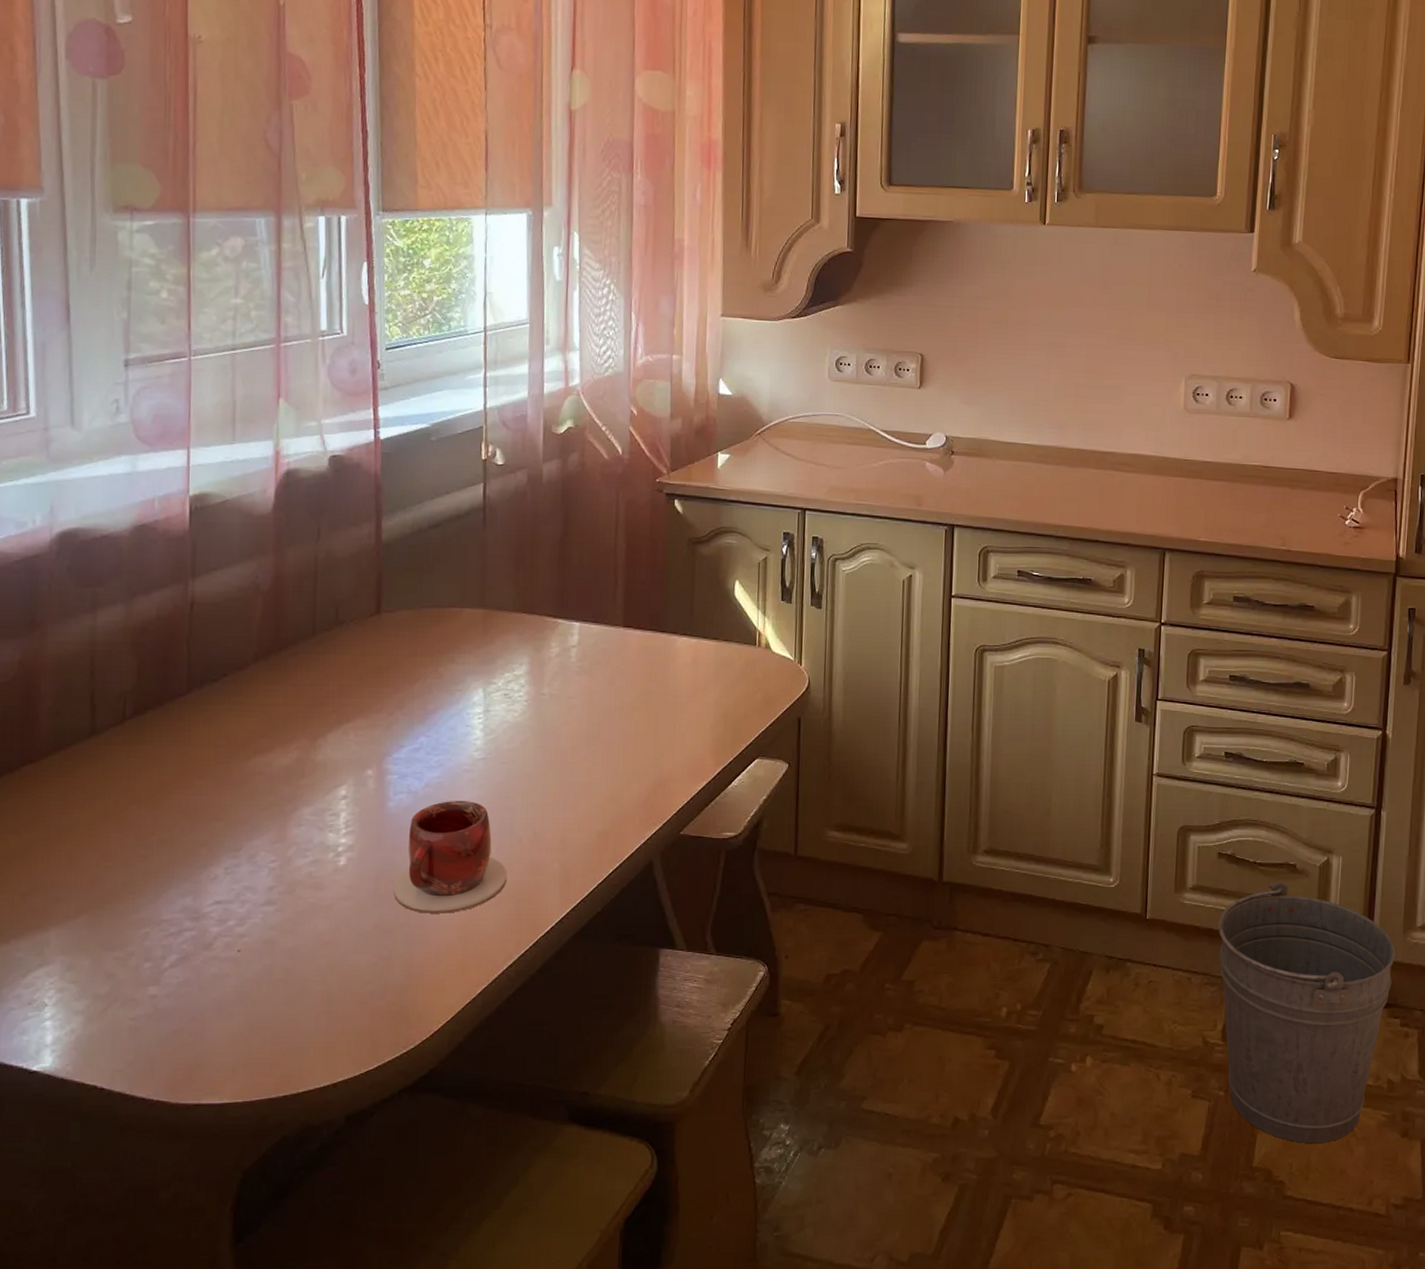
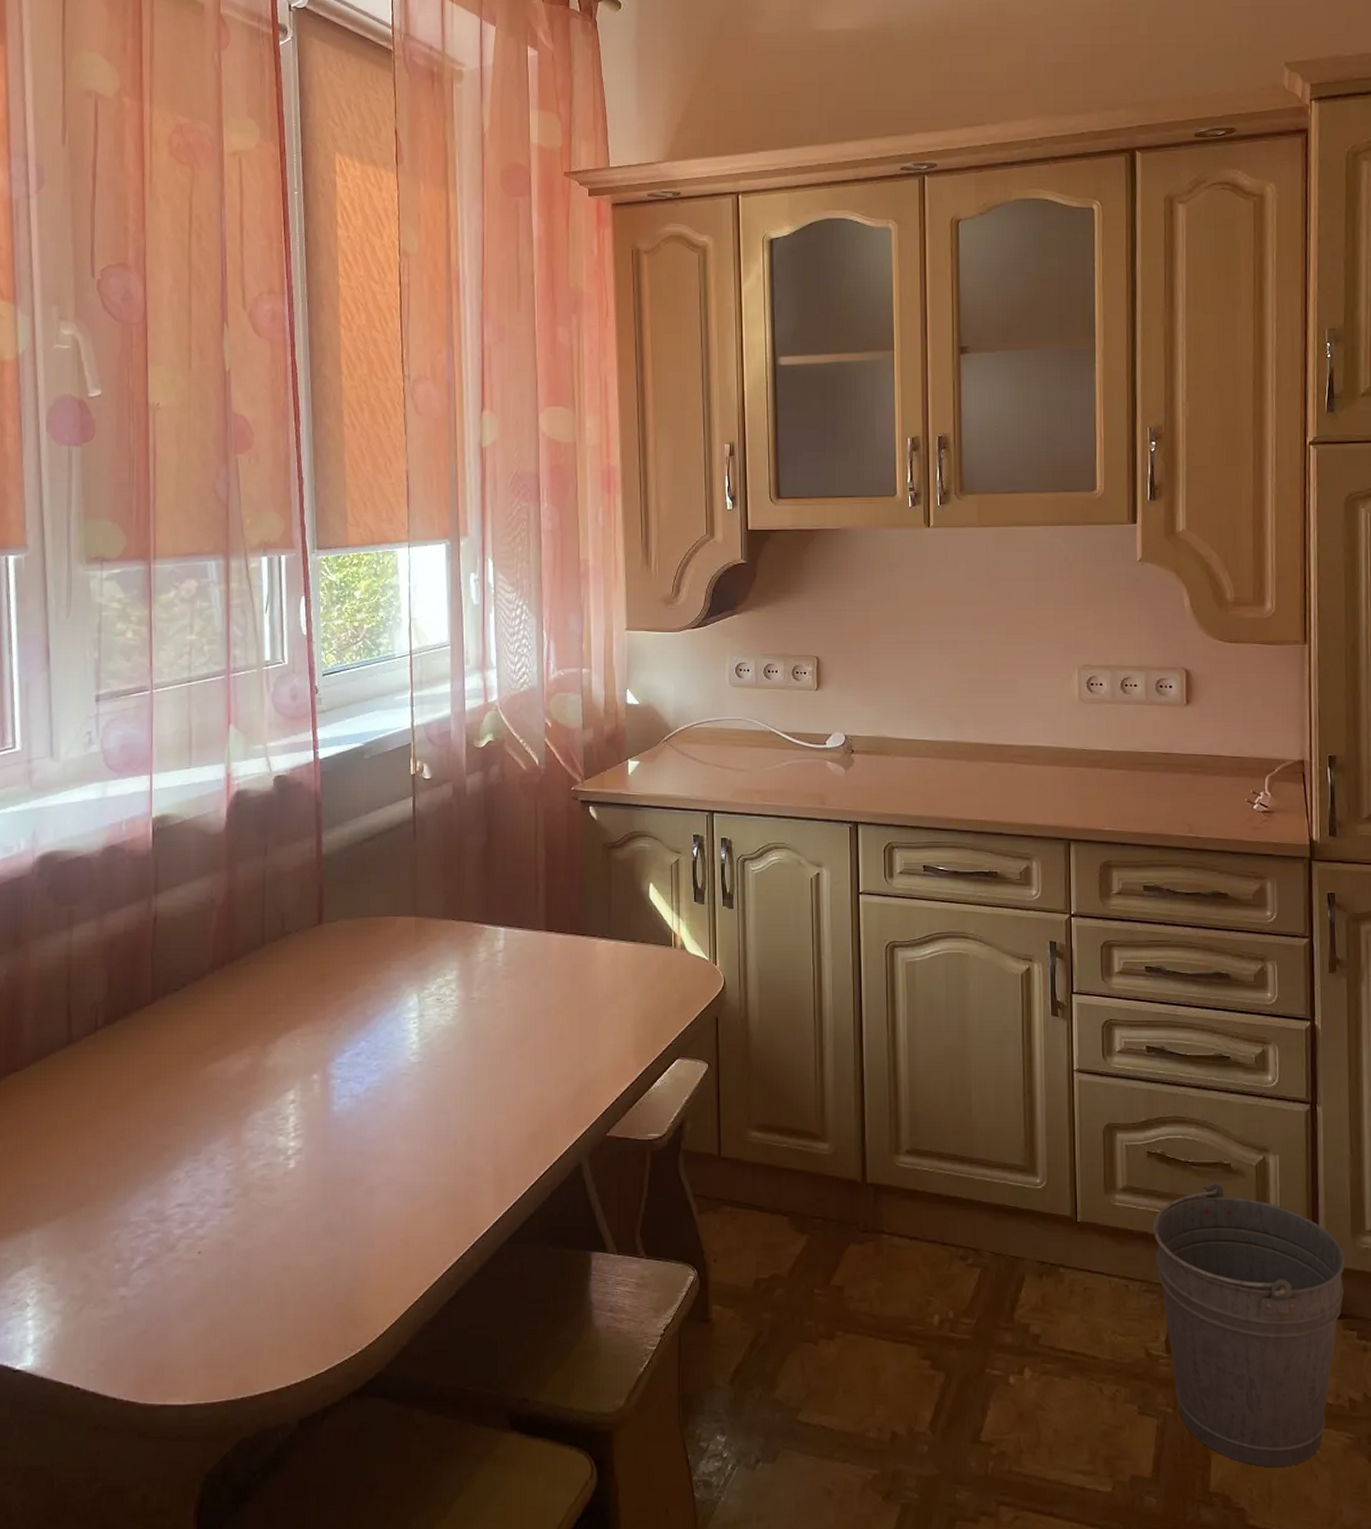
teacup: present [394,801,508,913] -> none [339,1104,445,1216]

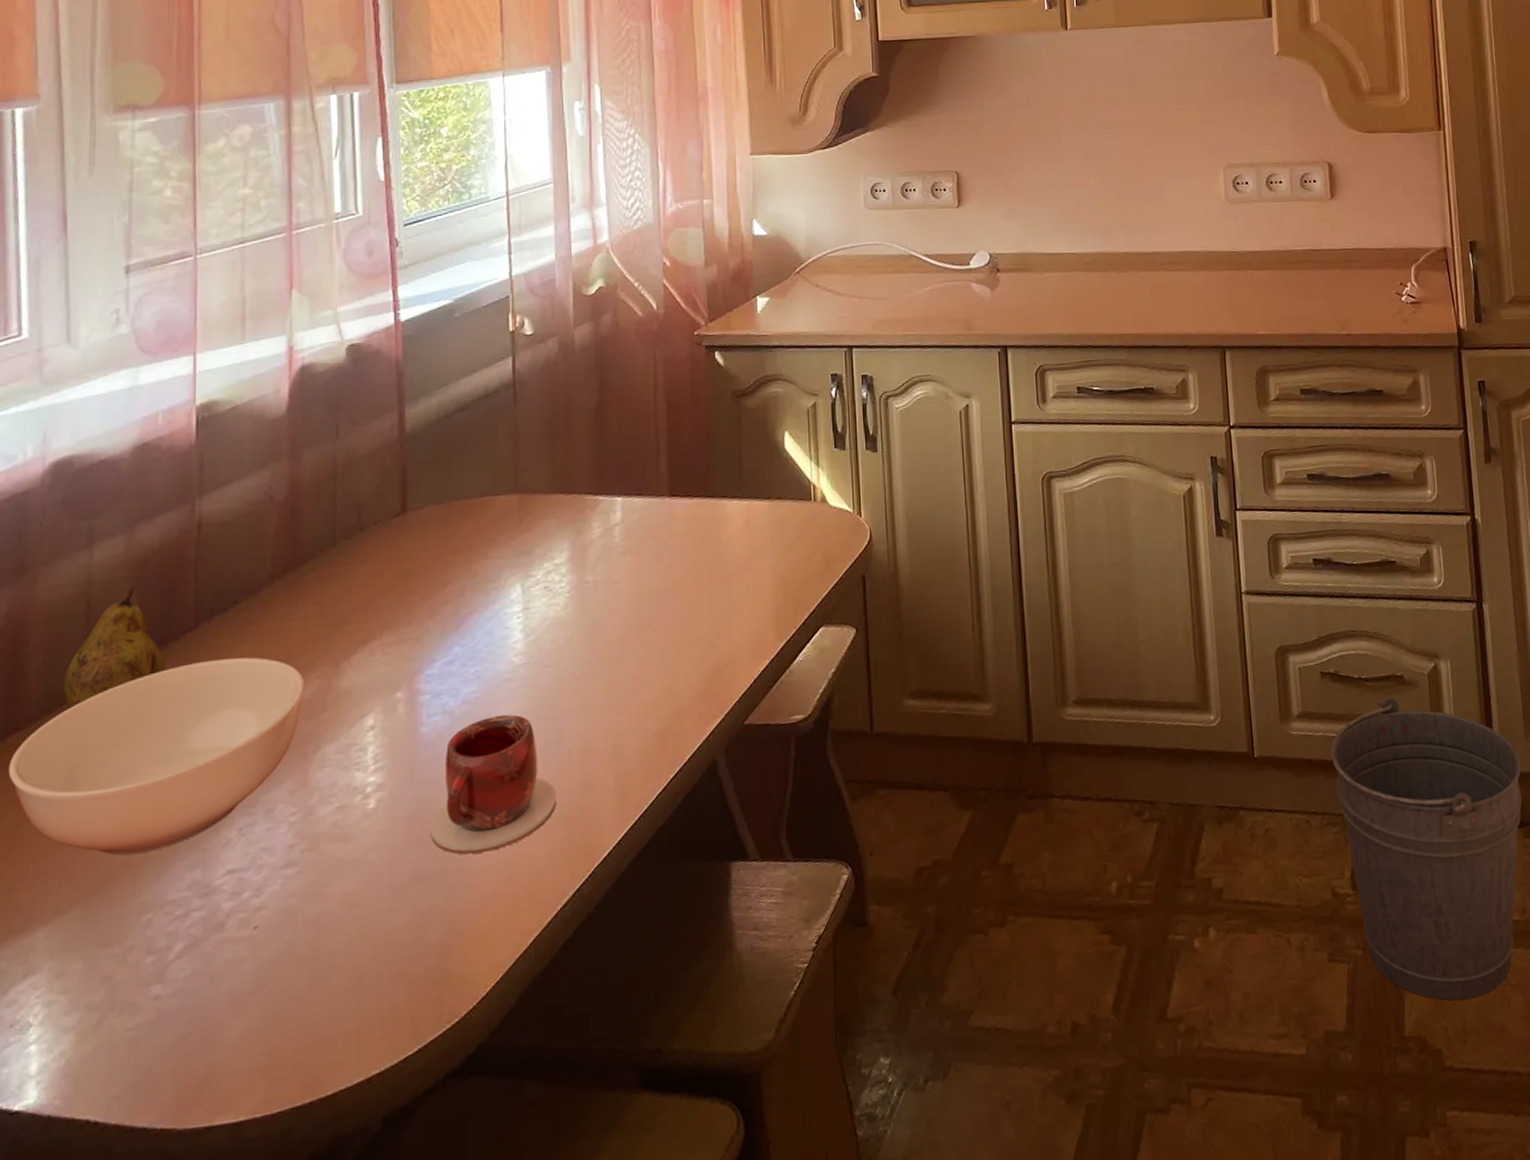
bowl: none [9,1031,239,1182] -> present [8,657,305,856]
fruit: none [50,964,129,1058] -> present [63,587,166,709]
teacup: none [339,1104,445,1216] -> present [430,714,557,855]

